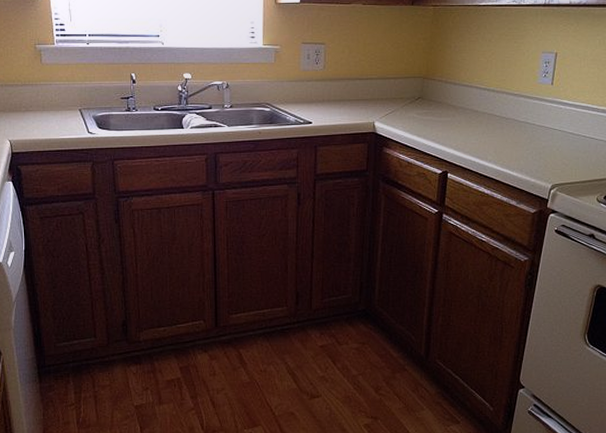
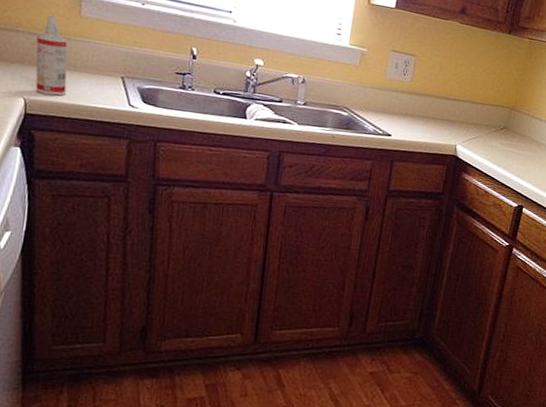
spray bottle: none [12,67,39,134] -> present [35,14,68,96]

